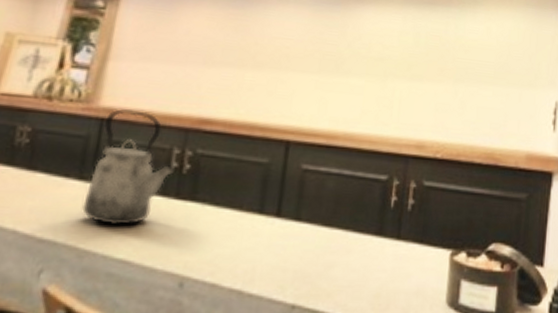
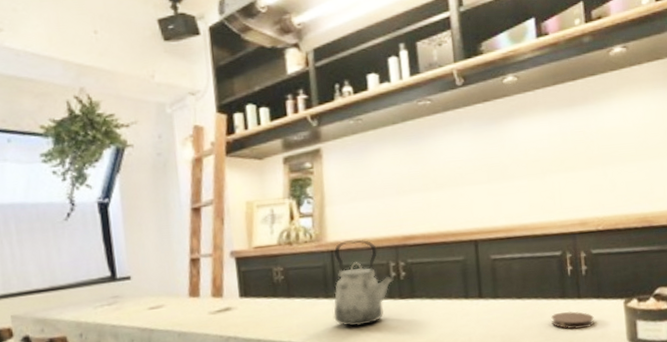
coaster: none [359,253,412,278] -> present [551,311,594,329]

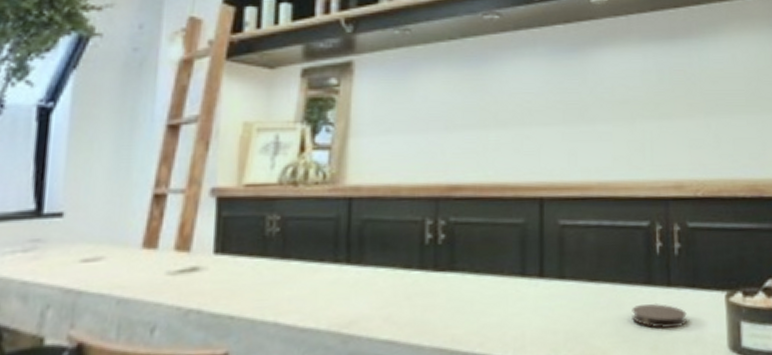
kettle: present [333,240,395,327] -> none [341,185,431,307]

